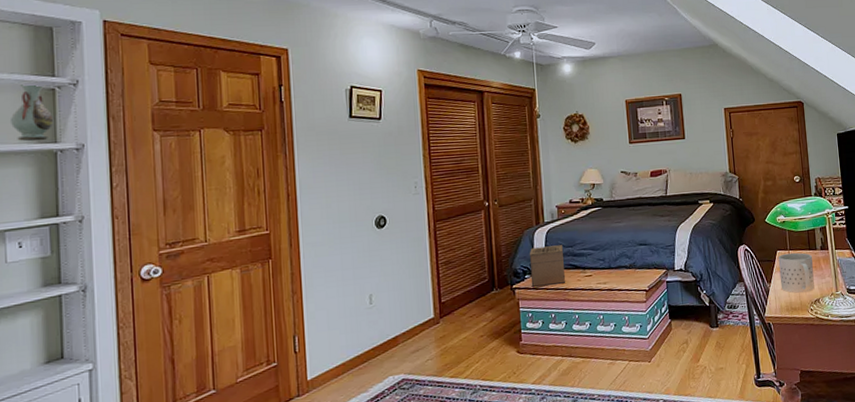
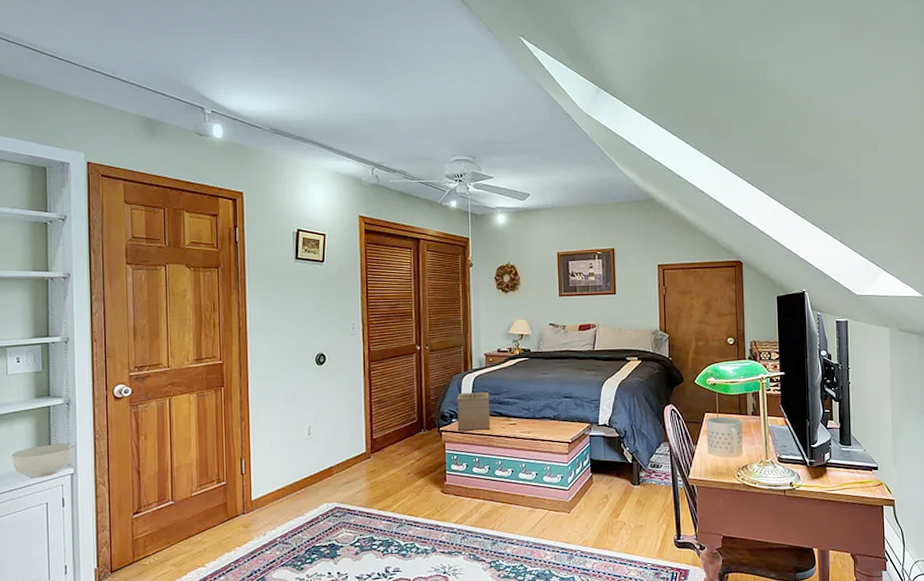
decorative vase: present [9,85,54,141] -> none [11,218,46,269]
bowl: none [13,335,94,380] -> present [11,443,75,479]

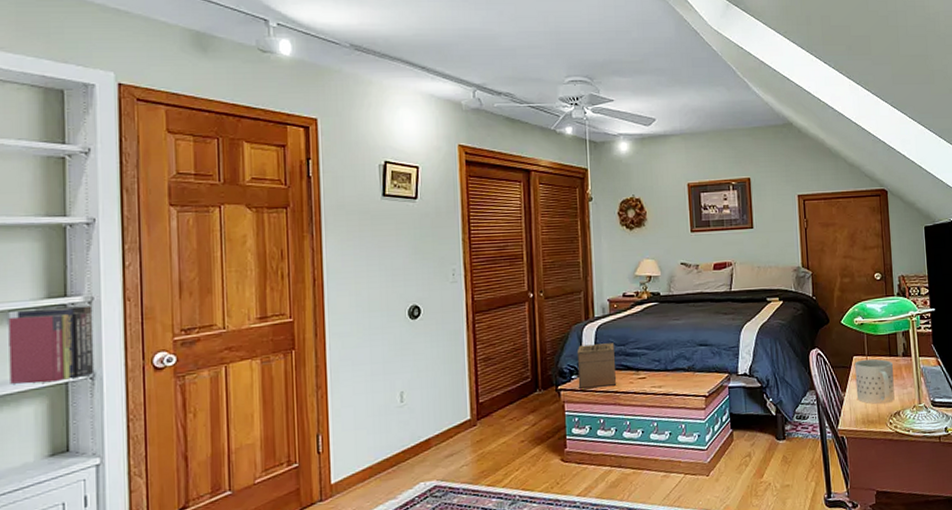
books: none [6,345,70,406] -> present [8,305,95,385]
bowl: present [11,443,75,479] -> none [15,427,102,474]

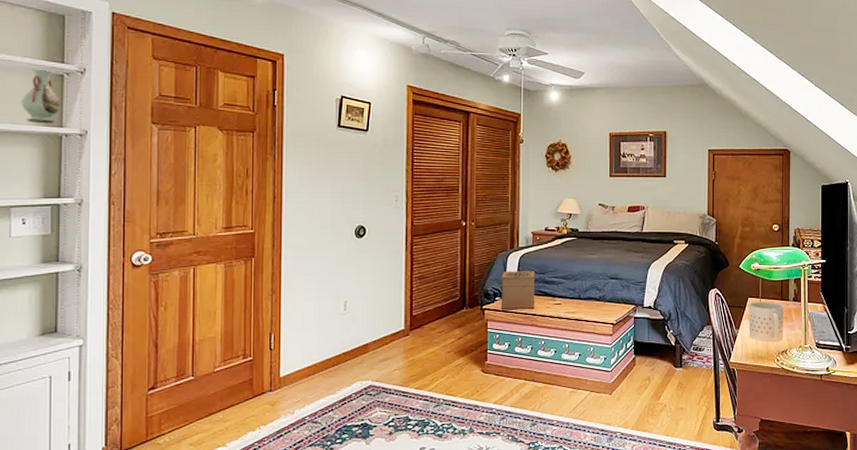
books: present [8,305,95,385] -> none [9,206,82,272]
decorative vase: none [16,152,64,214] -> present [20,68,61,124]

